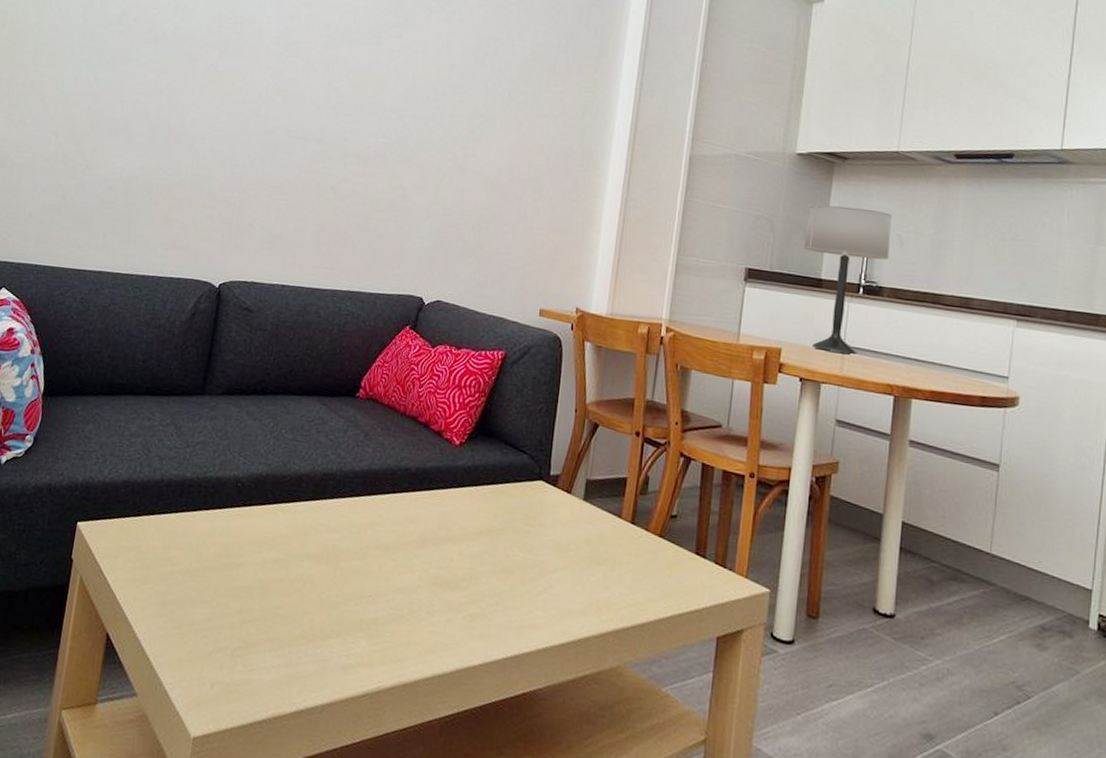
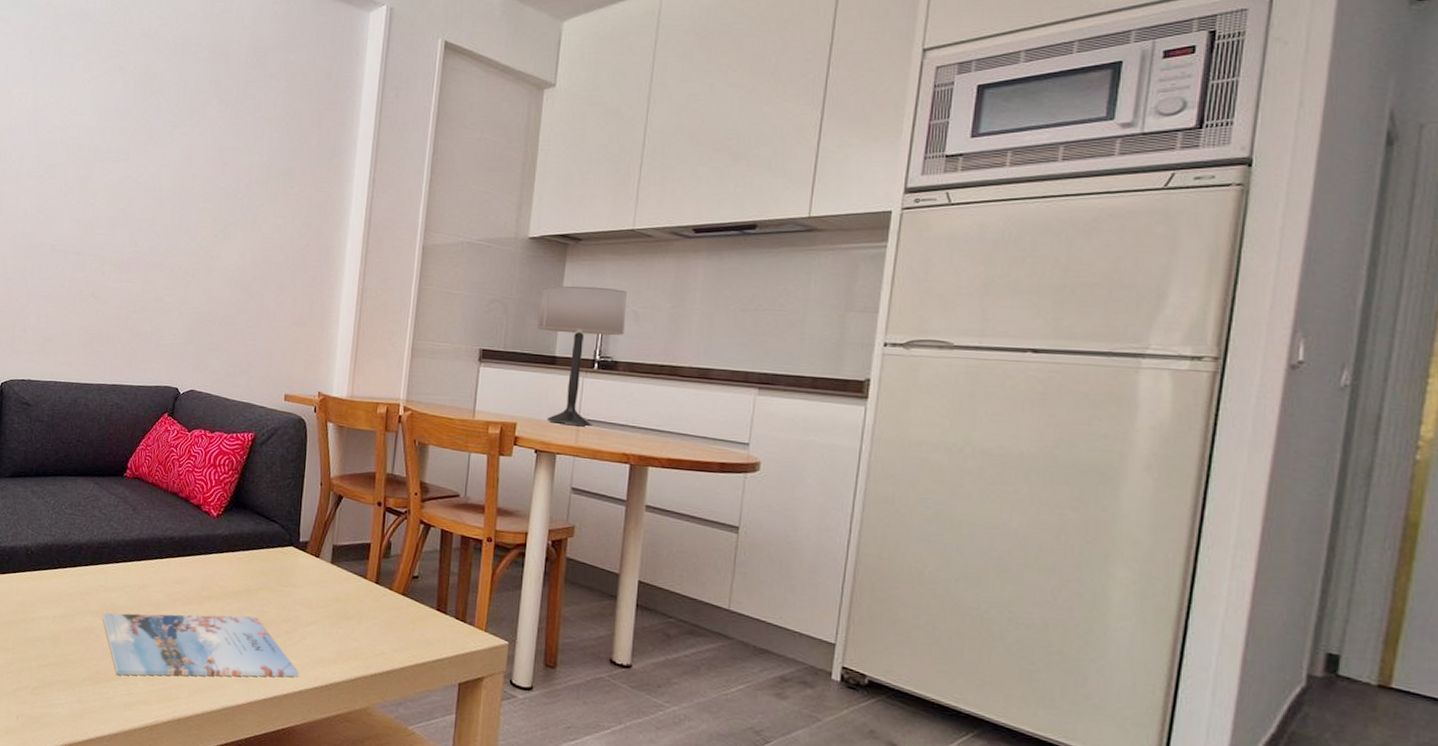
magazine: none [322,557,544,633] -> present [102,613,298,677]

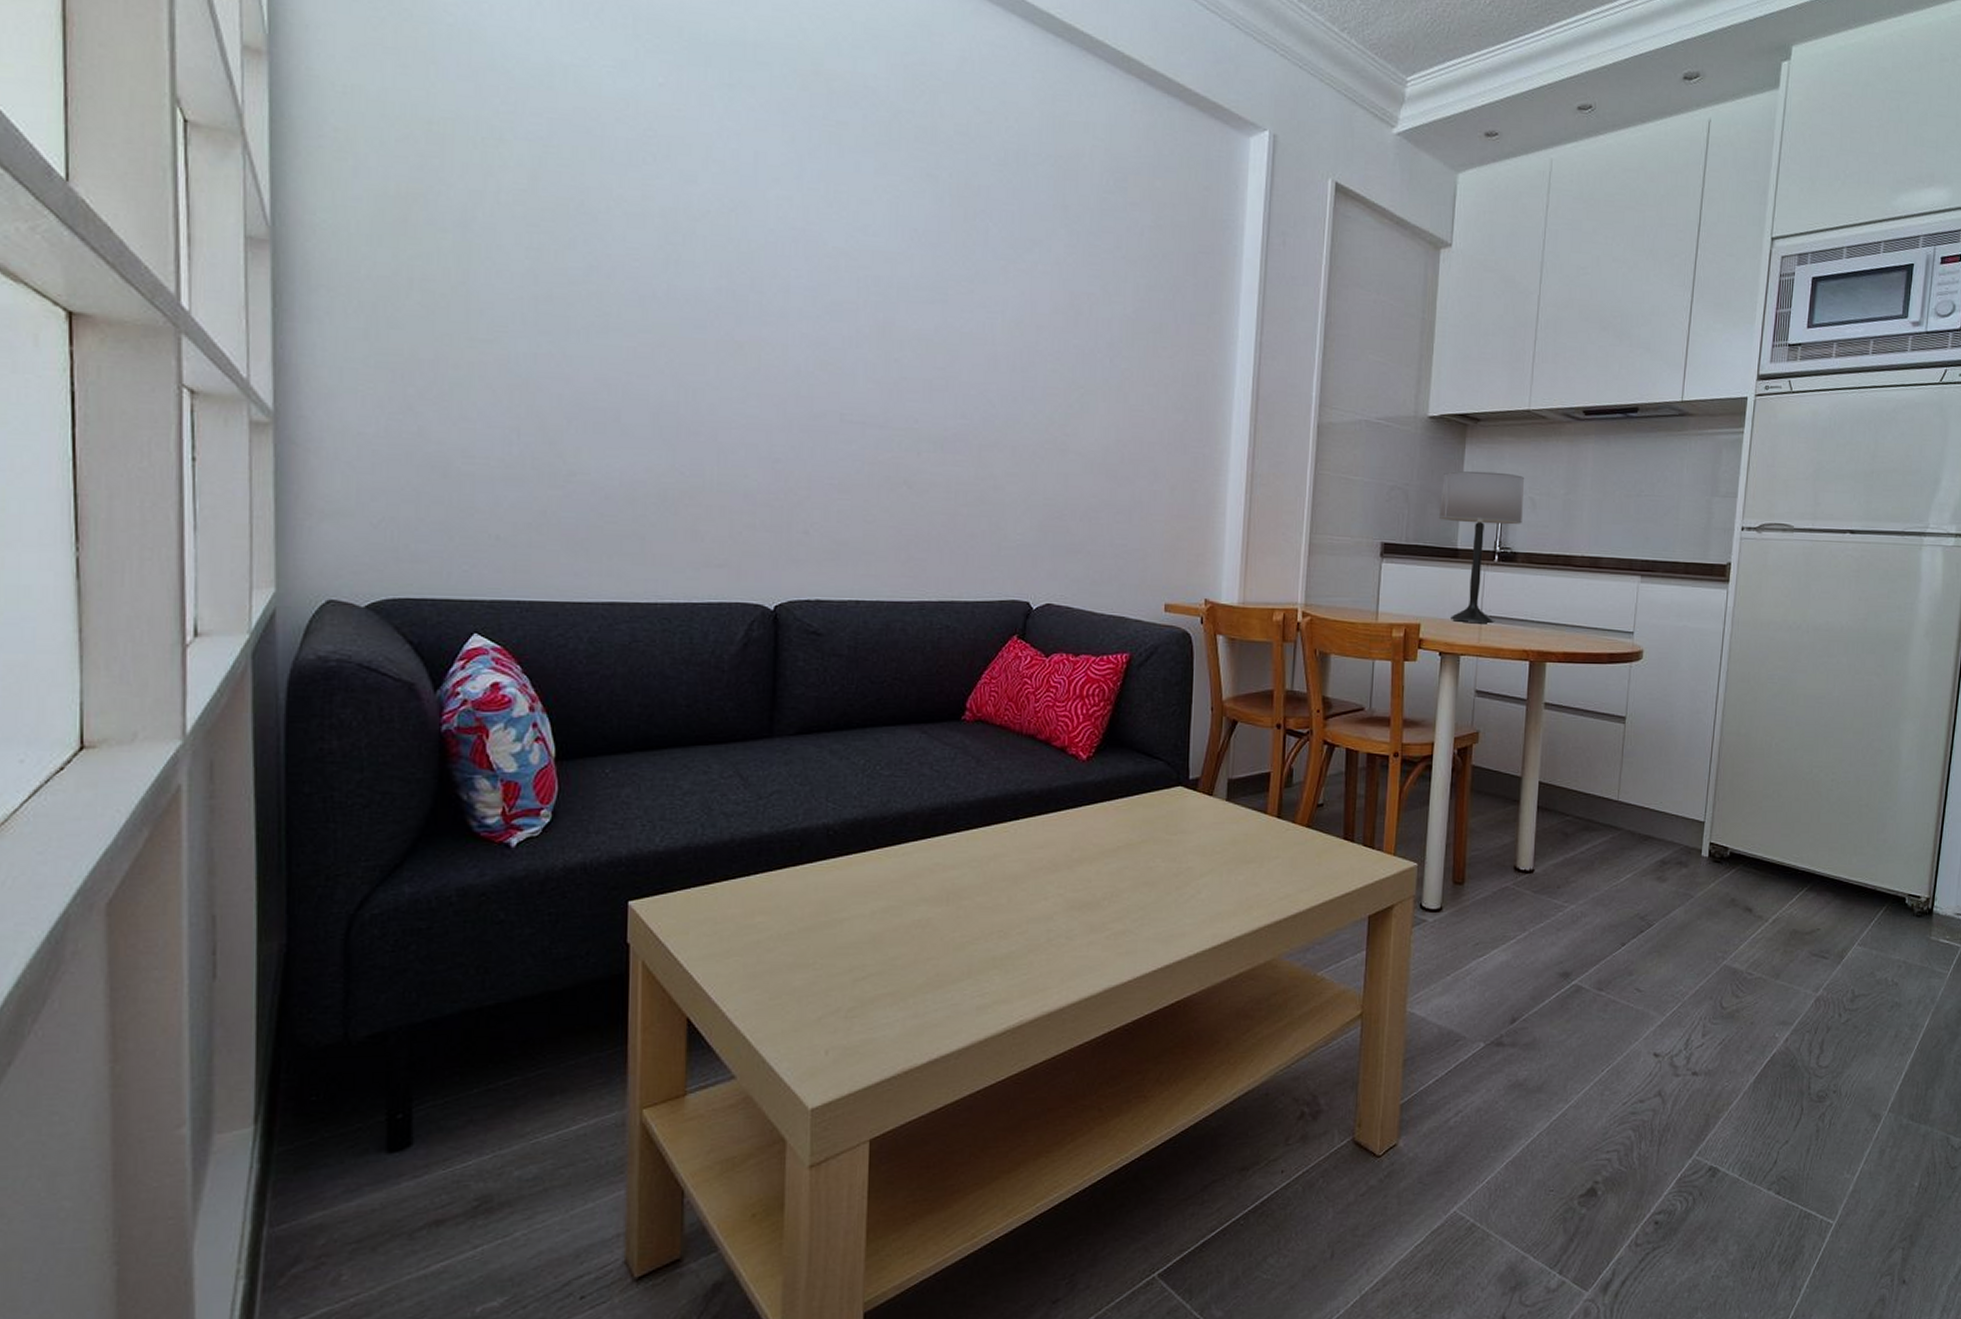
magazine: present [102,613,298,677] -> none [941,875,1193,973]

